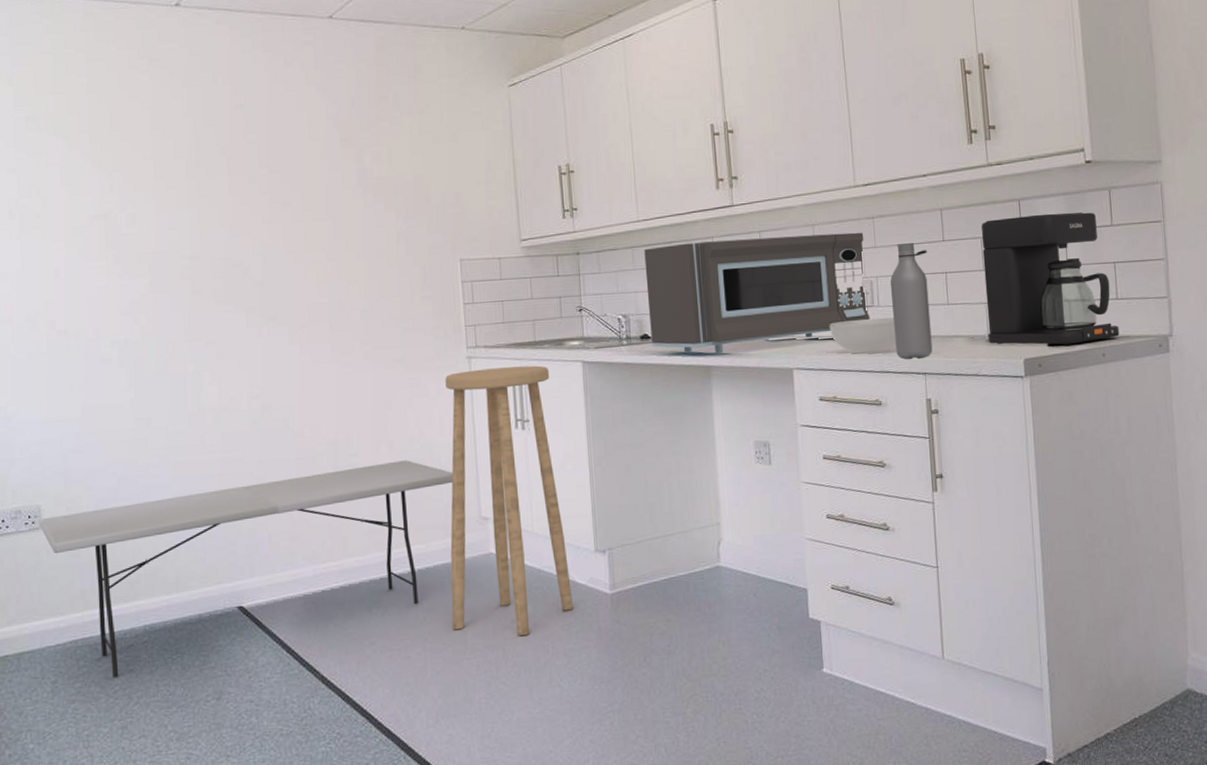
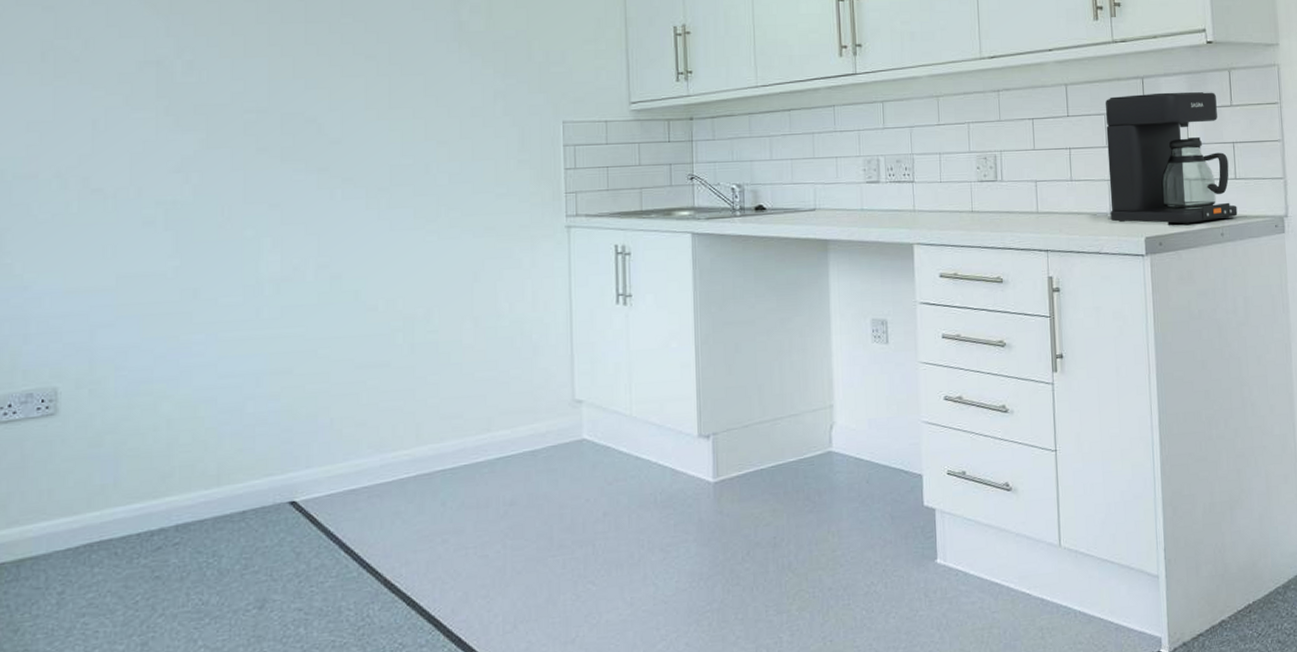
folding table: present [39,460,454,679] -> none [55,337,546,587]
stool: present [445,365,574,636] -> none [537,236,673,530]
microwave: present [644,232,870,354] -> none [762,105,993,227]
bowl: present [829,317,897,355] -> none [951,192,1020,231]
water bottle: present [890,242,933,360] -> none [1014,117,1055,237]

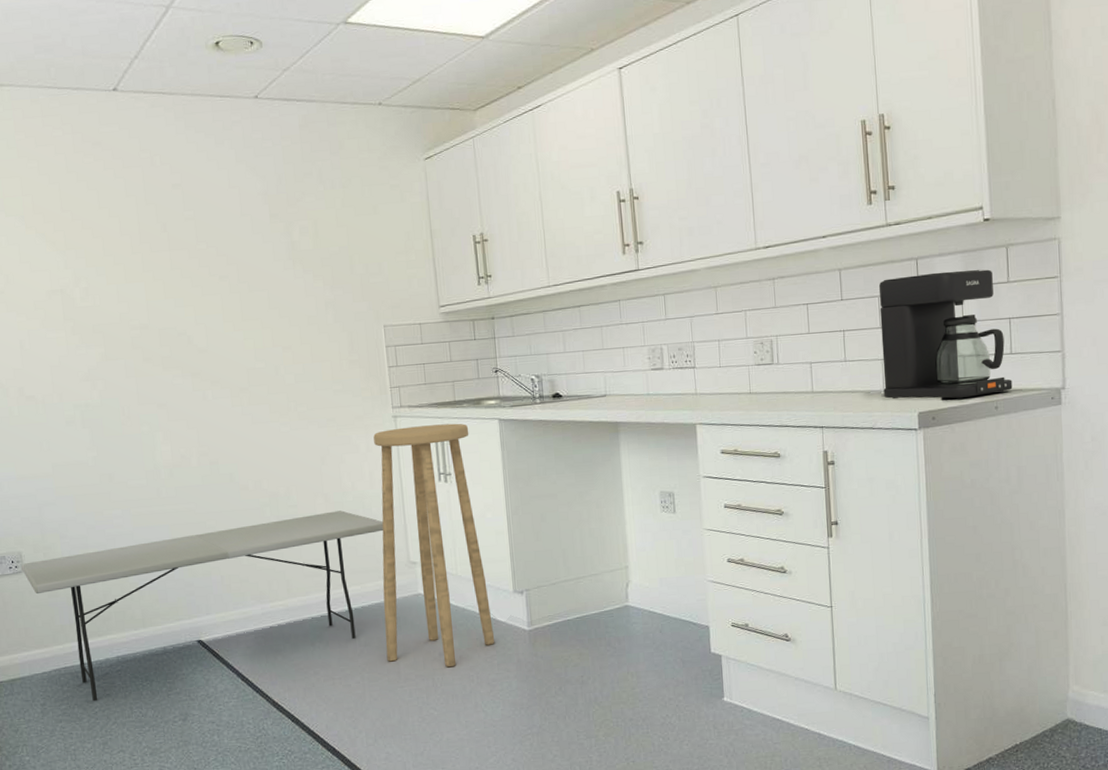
folding table: none [55,337,546,587] -> present [21,510,384,702]
stool: none [537,236,673,530] -> present [373,423,495,668]

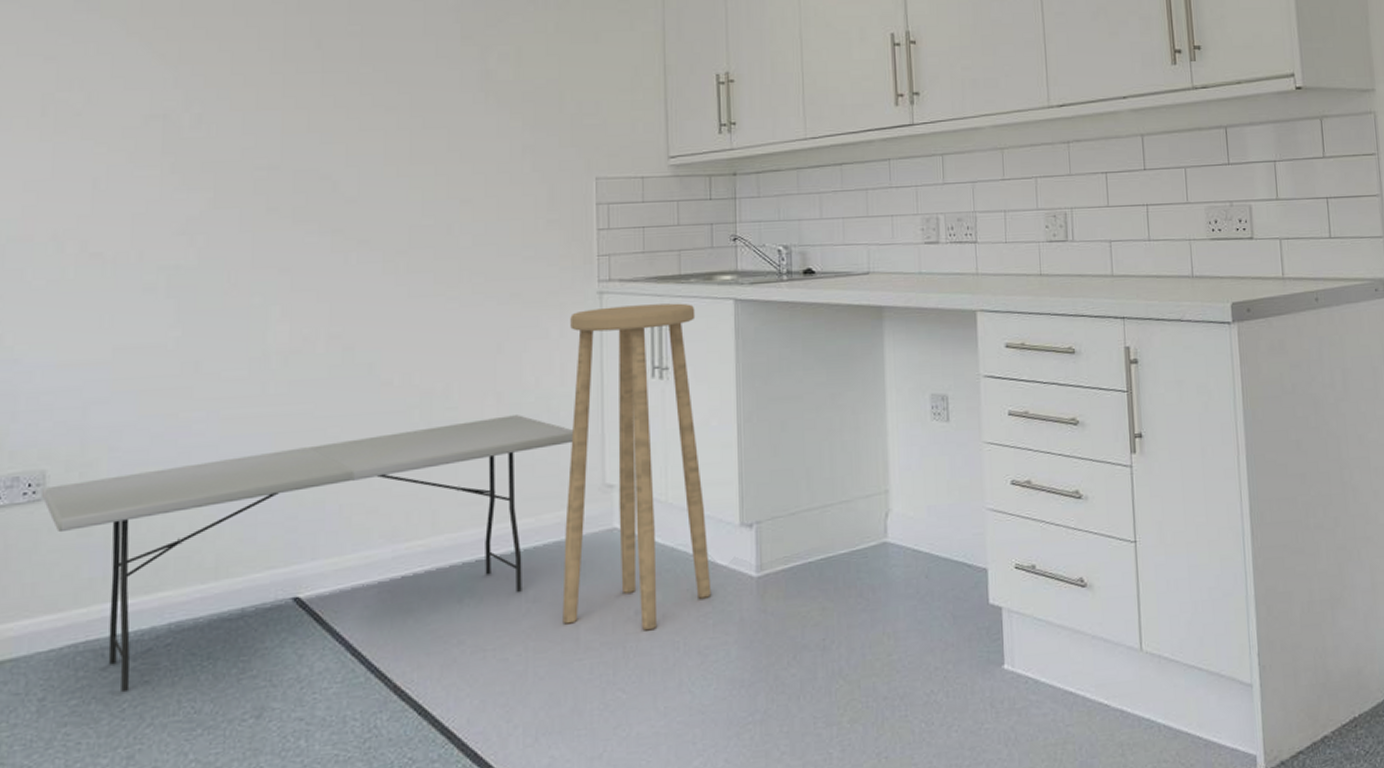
coffee maker: present [878,269,1013,400] -> none [1185,142,1333,288]

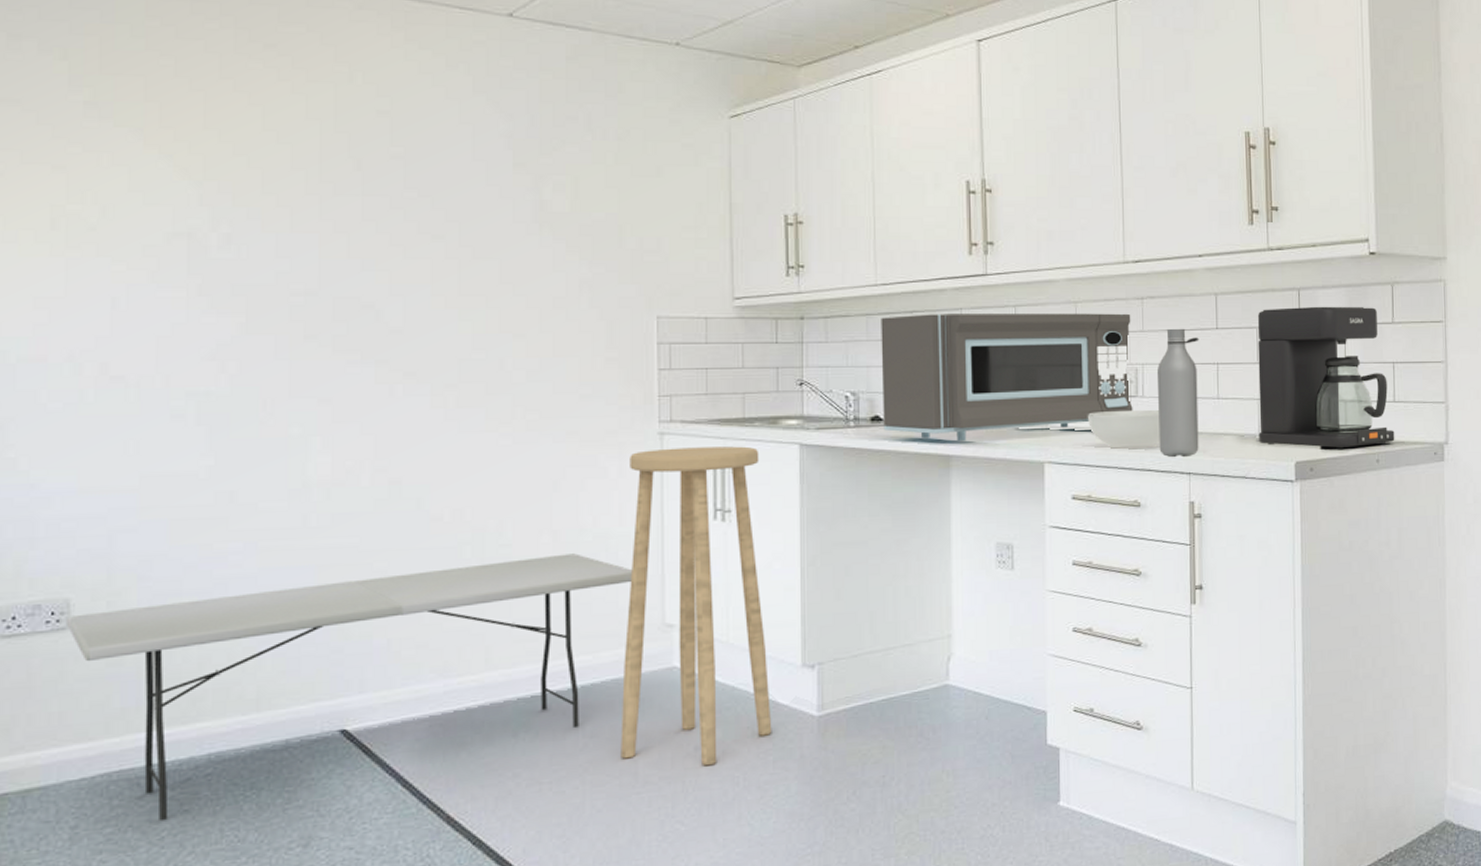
microwave: none [811,157,1064,292] -> present [881,313,1133,442]
bowl: none [1017,253,1093,296] -> present [1087,409,1161,450]
water bottle: none [1086,170,1132,303] -> present [1156,328,1199,458]
coffee maker: none [1185,142,1333,288] -> present [1257,306,1395,449]

